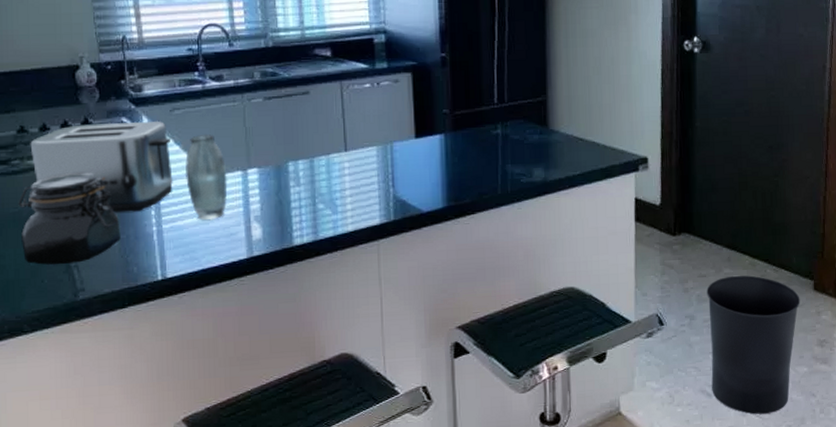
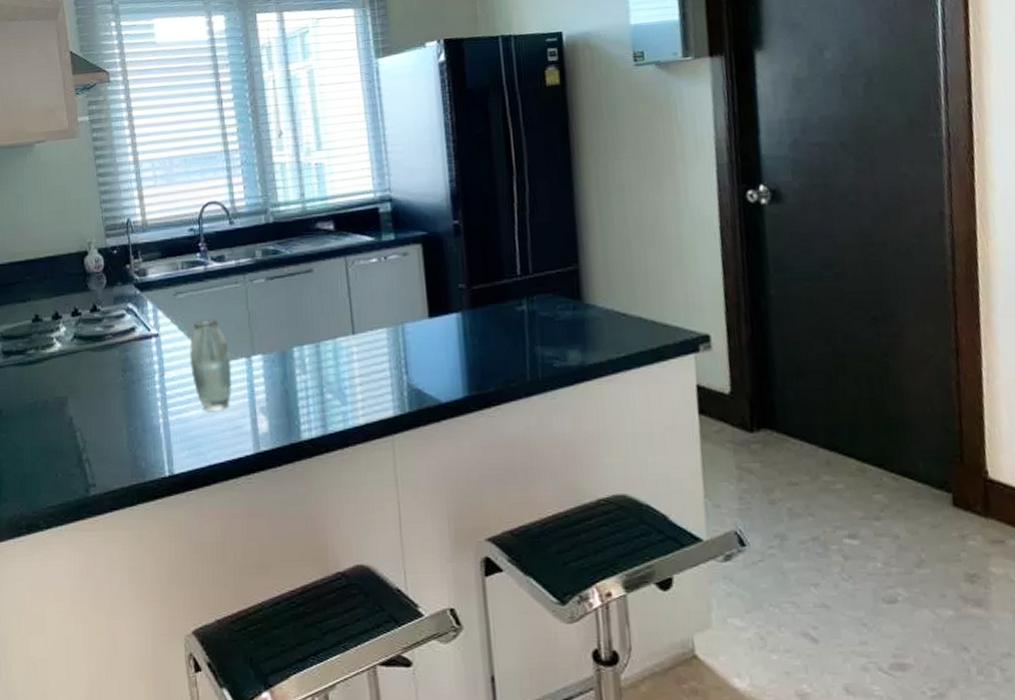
jar: present [18,171,121,265] -> none [34,361,129,458]
toaster: present [30,120,173,213] -> none [44,306,178,404]
waste bin: present [707,275,801,414] -> none [800,484,935,670]

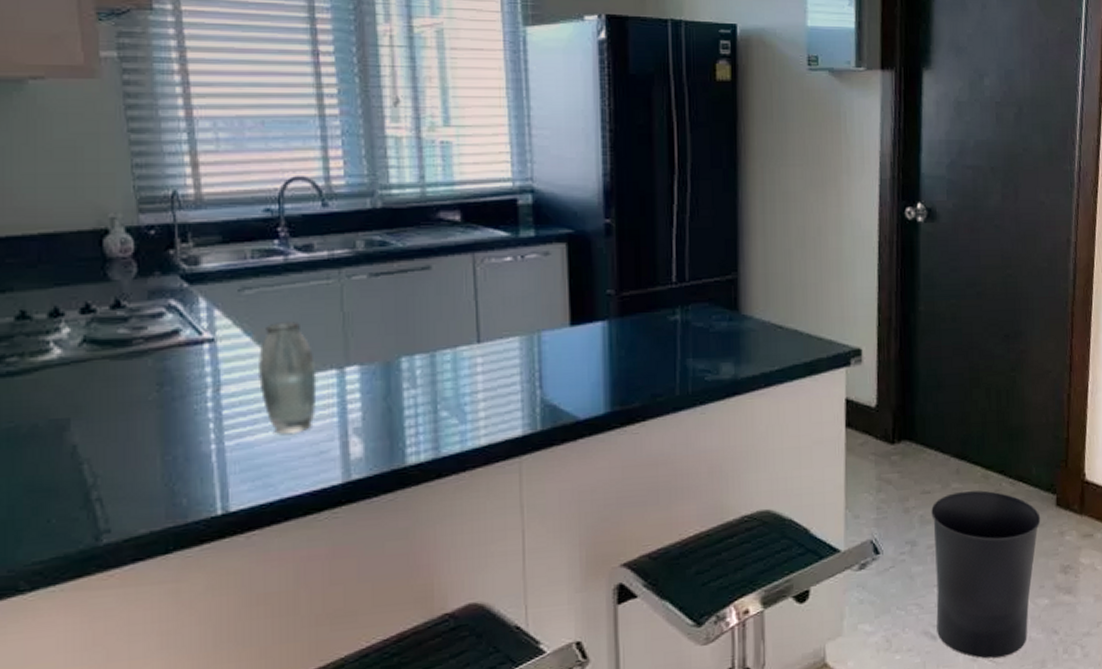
waste bin: none [800,484,935,670] -> present [931,490,1041,659]

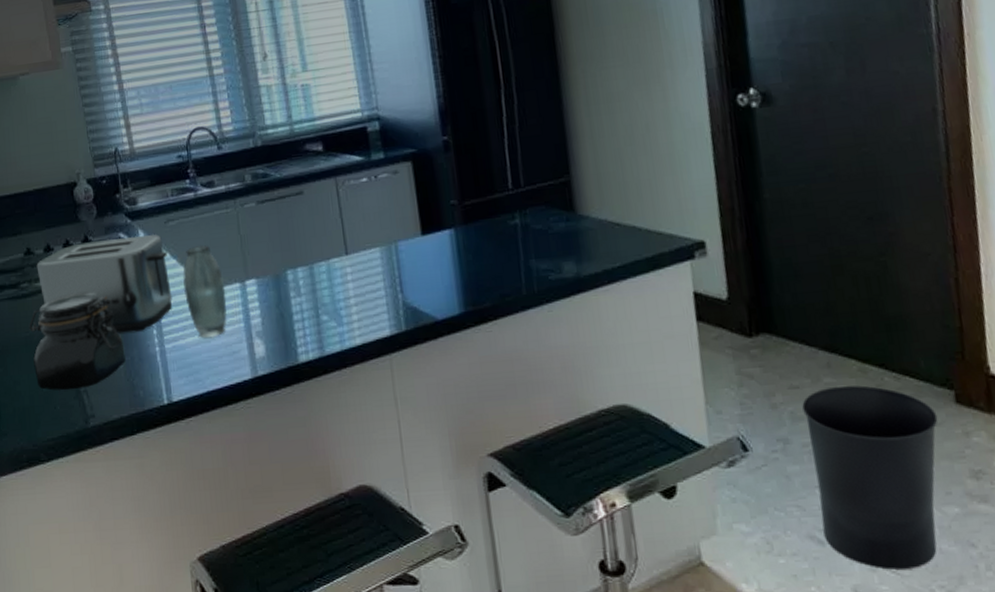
jar: none [14,372,164,499] -> present [29,292,126,391]
toaster: none [34,303,241,426] -> present [36,234,173,334]

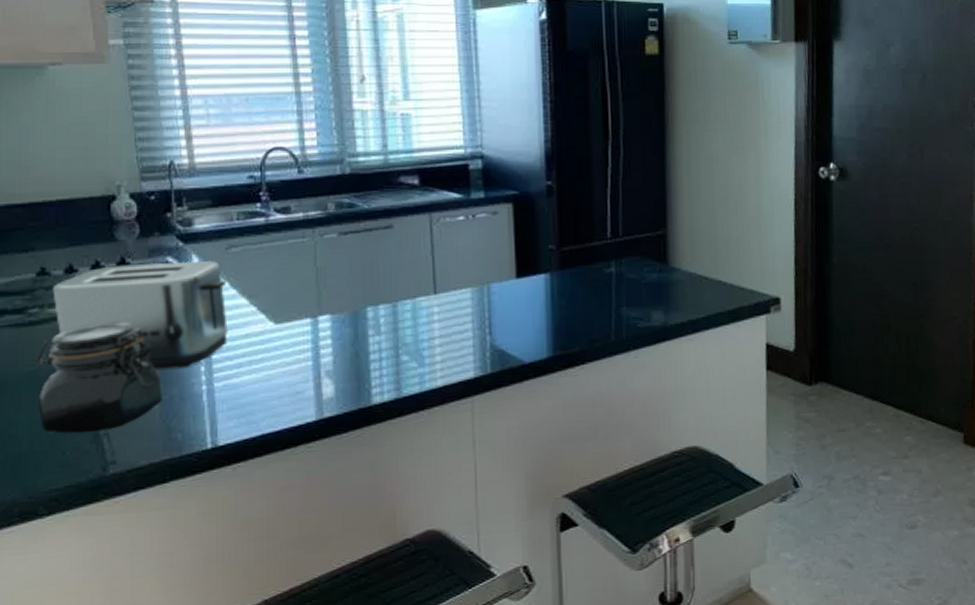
vase: present [182,244,227,338] -> none [242,275,294,377]
waste bin: present [802,385,939,570] -> none [846,428,950,586]

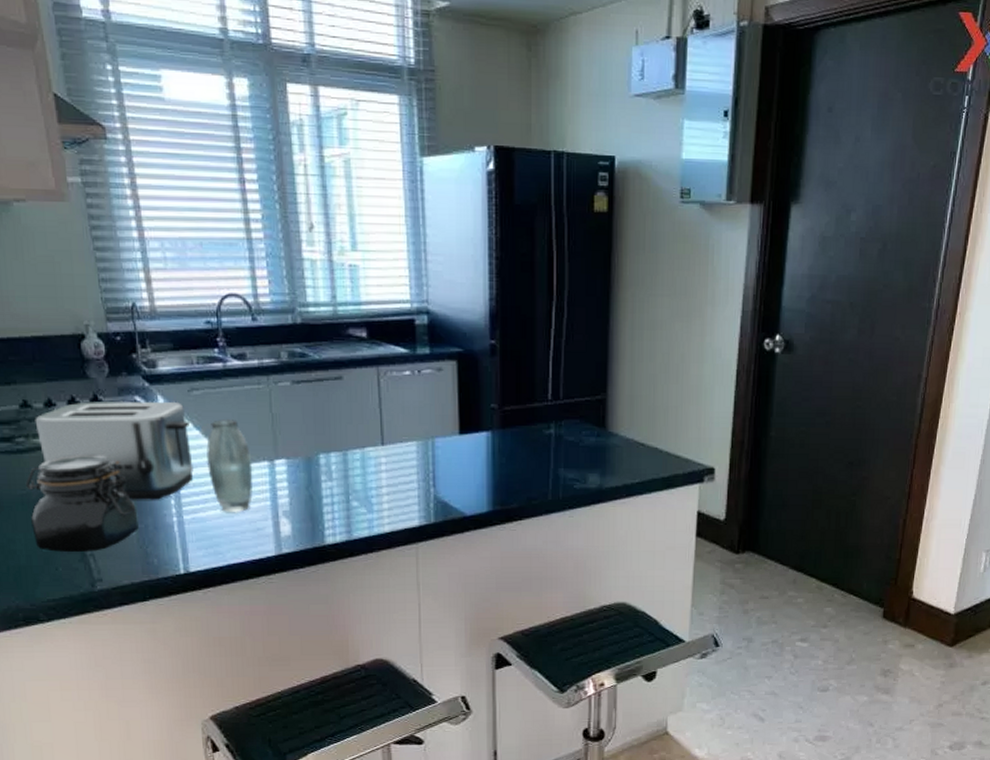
vase: none [242,275,294,377] -> present [206,418,253,513]

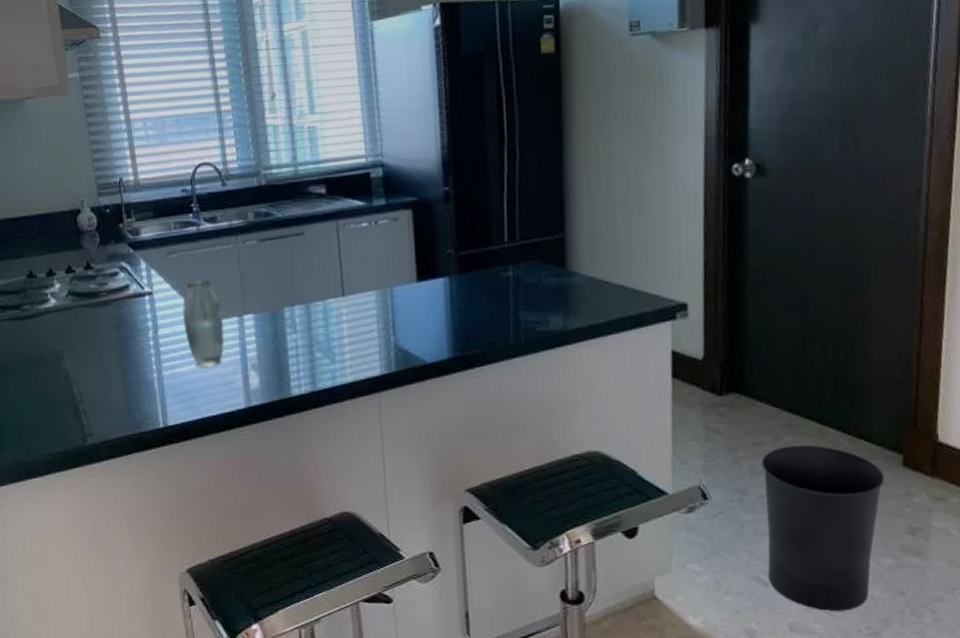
jar: present [25,453,139,552] -> none [30,317,124,409]
toaster: present [35,401,194,500] -> none [38,265,172,358]
waste bin: none [765,598,867,741] -> present [762,444,885,611]

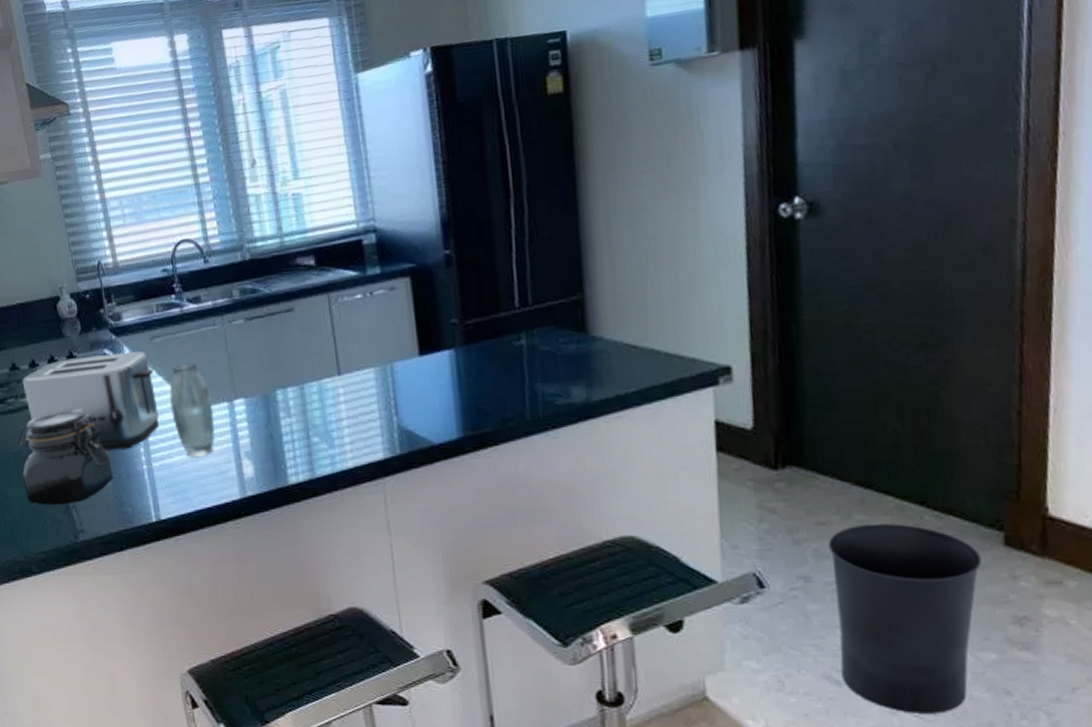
jar: none [30,317,124,409] -> present [16,408,113,505]
toaster: none [38,265,172,358] -> present [22,351,160,451]

